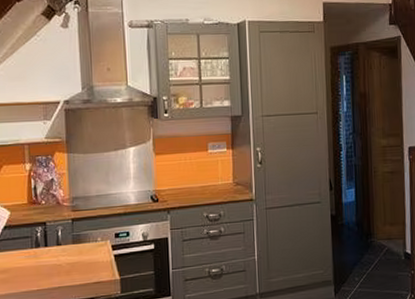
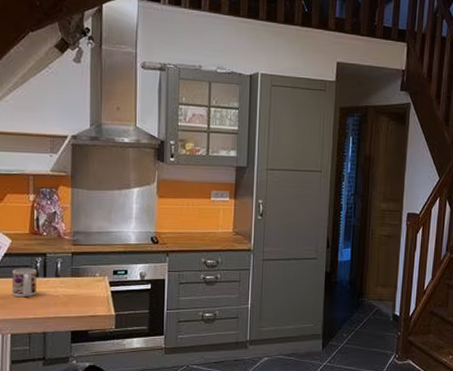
mug: none [13,238,38,270] -> present [12,268,36,298]

